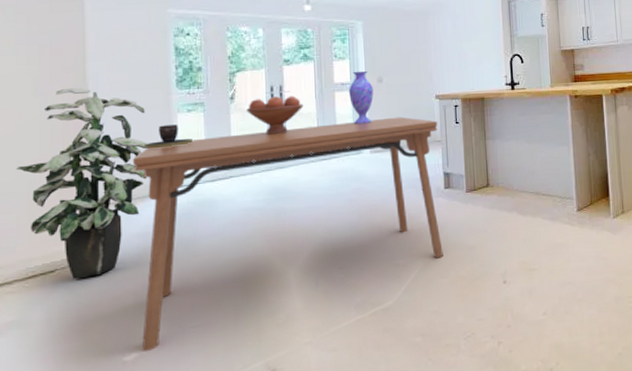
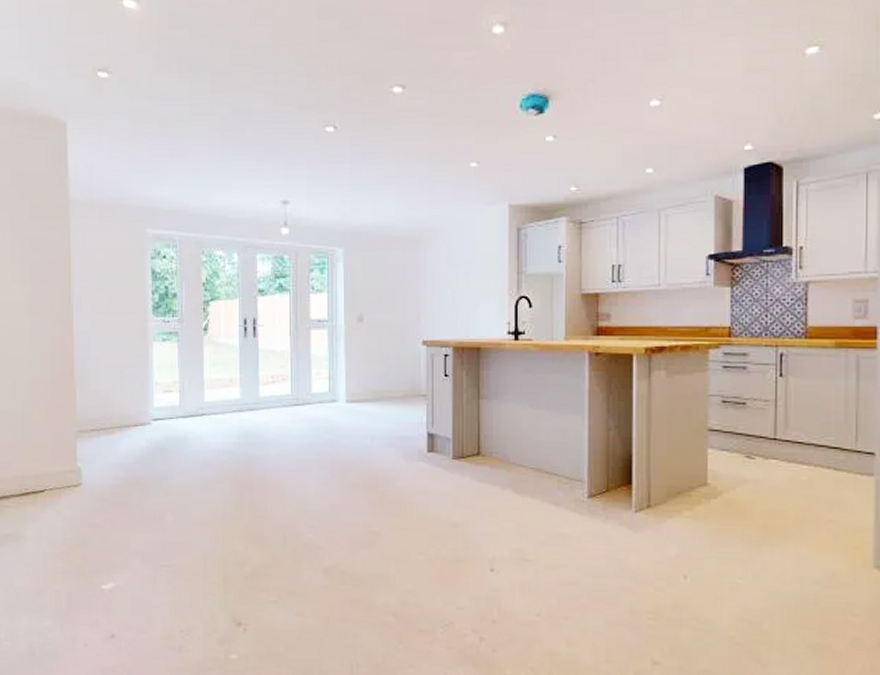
indoor plant: present [16,87,147,280] -> none [12,308,125,502]
dining table: present [132,116,443,351] -> none [111,363,424,583]
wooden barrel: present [144,124,194,148] -> none [122,354,168,377]
fruit bowl: present [246,95,304,135] -> none [219,331,277,372]
vase: present [348,71,373,125] -> none [325,306,352,368]

